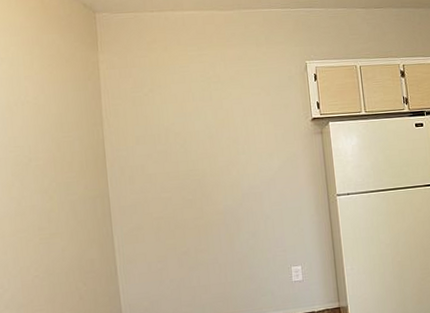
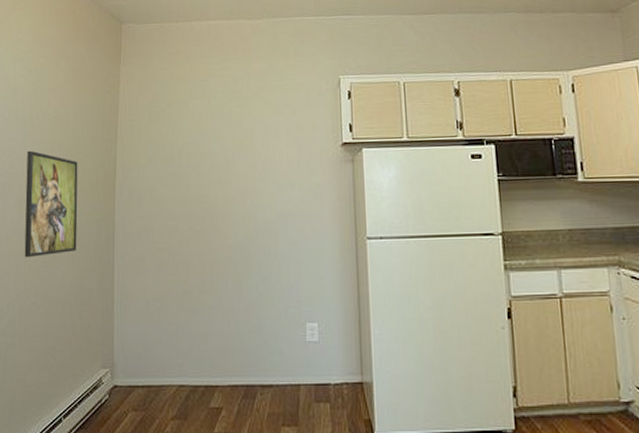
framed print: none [9,136,74,237] -> present [24,150,78,258]

